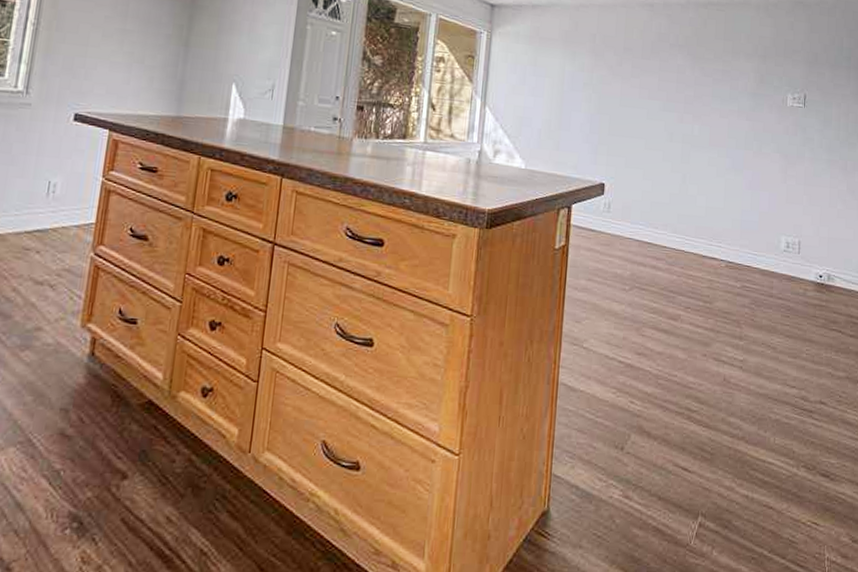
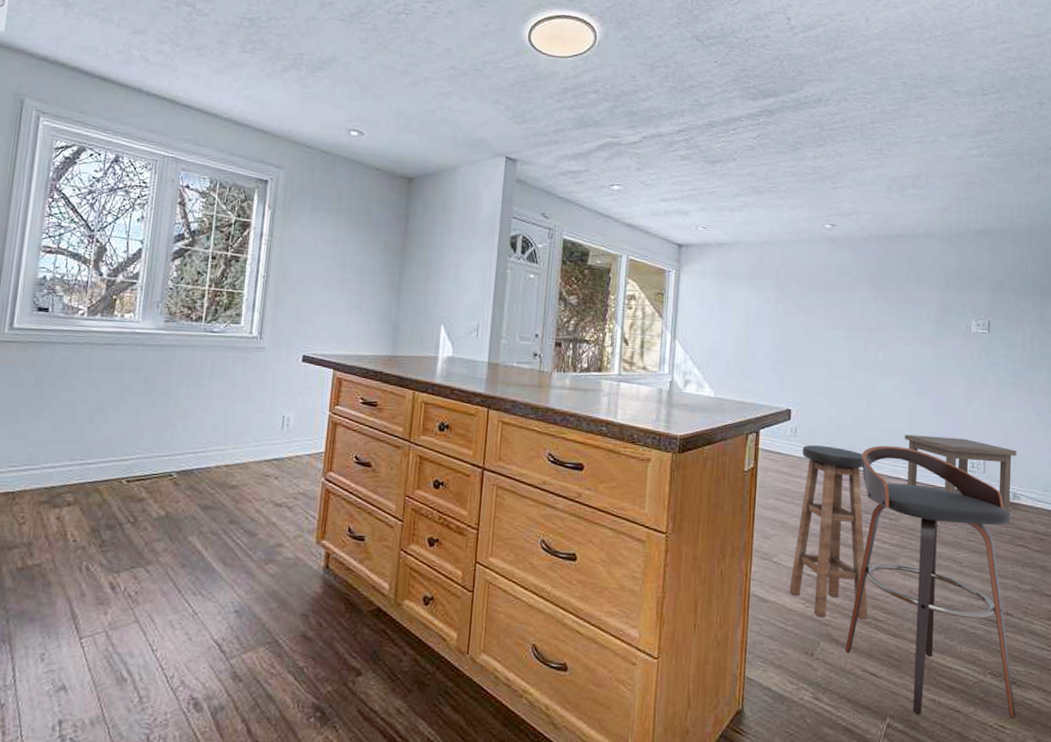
bar stool: none [599,221,681,410] -> present [789,444,868,620]
bar stool: none [657,223,830,515] -> present [845,445,1016,719]
side table: none [720,211,831,294] -> present [904,434,1017,512]

